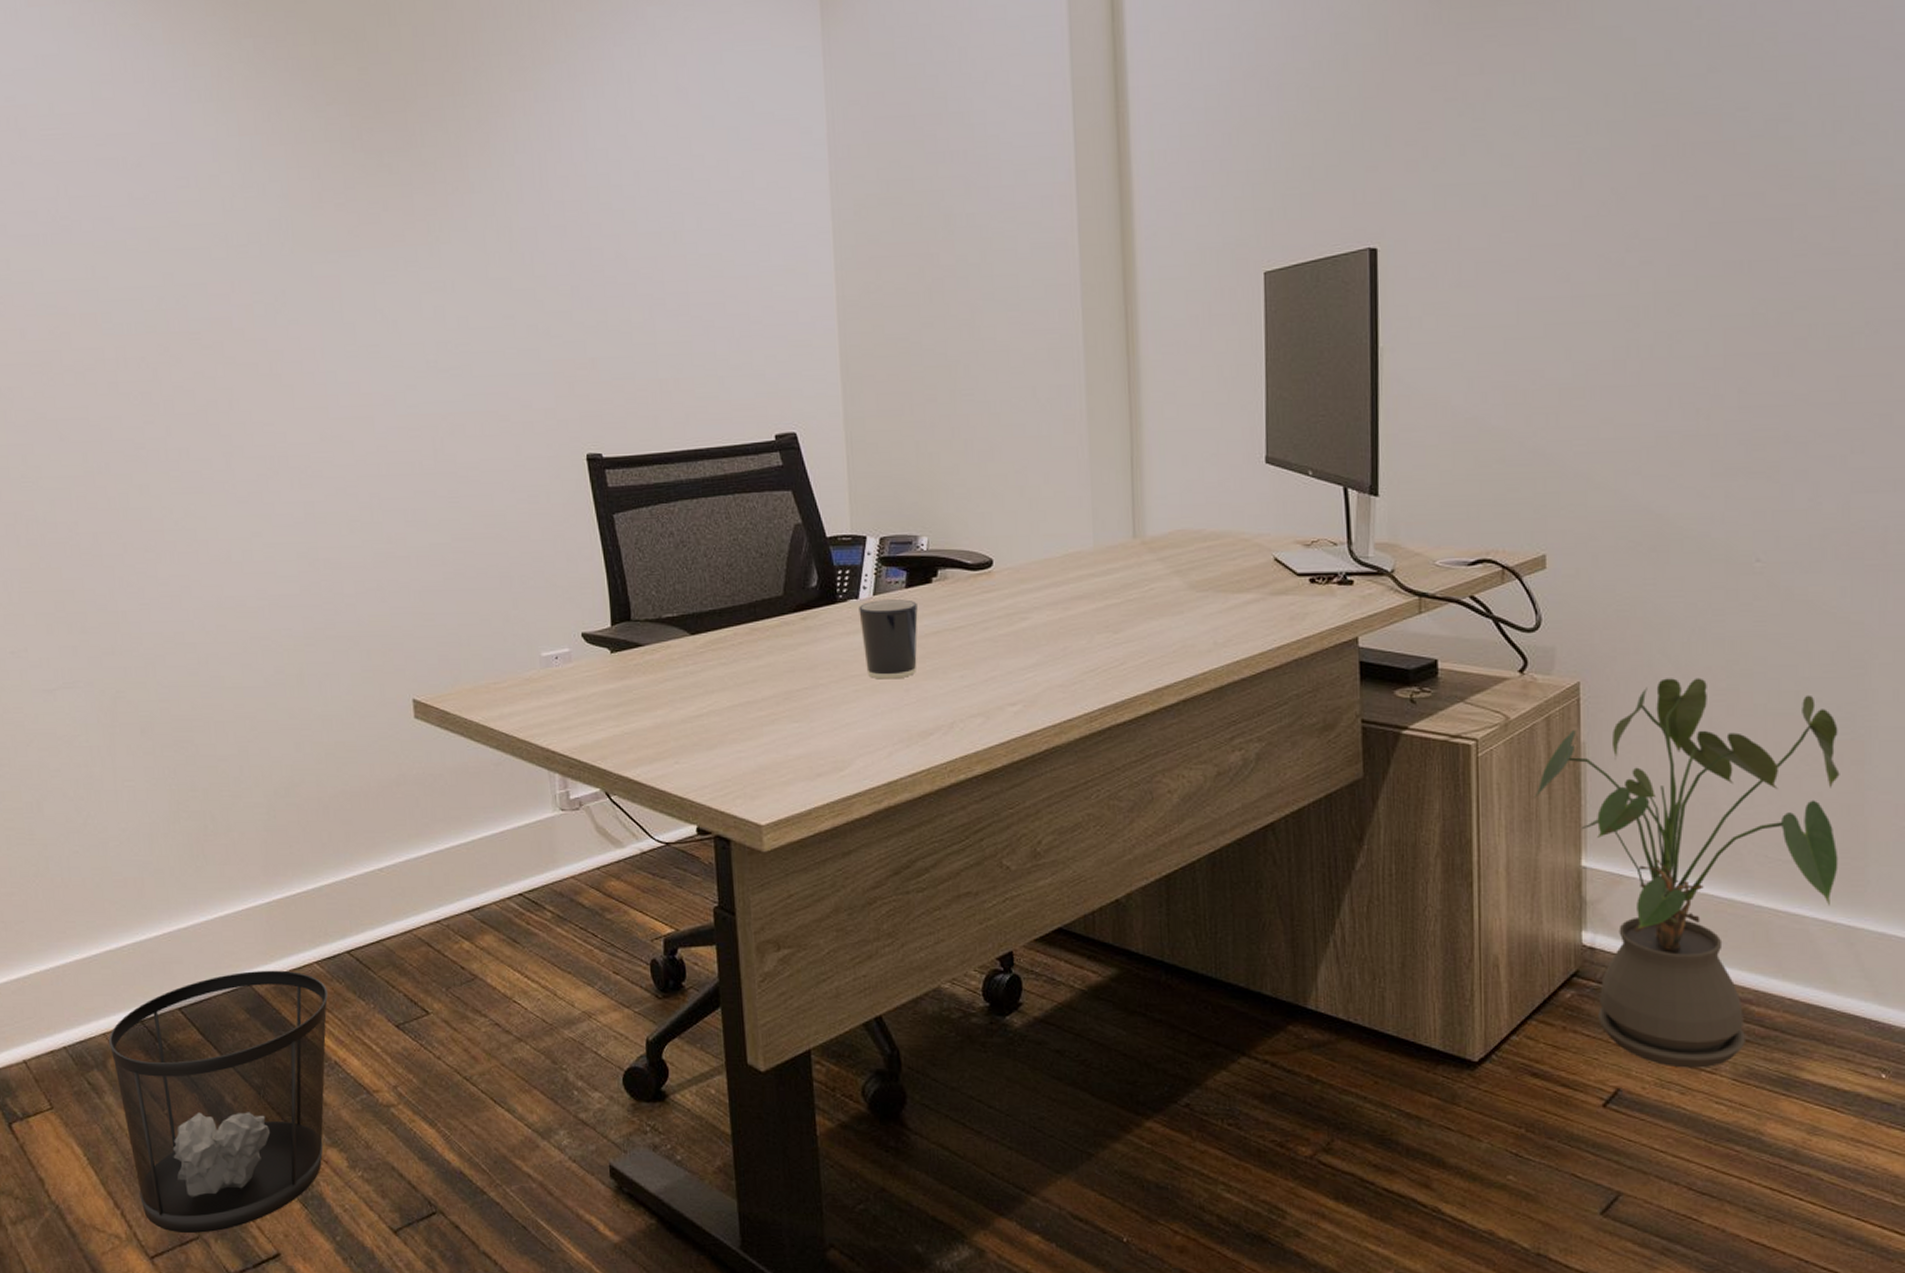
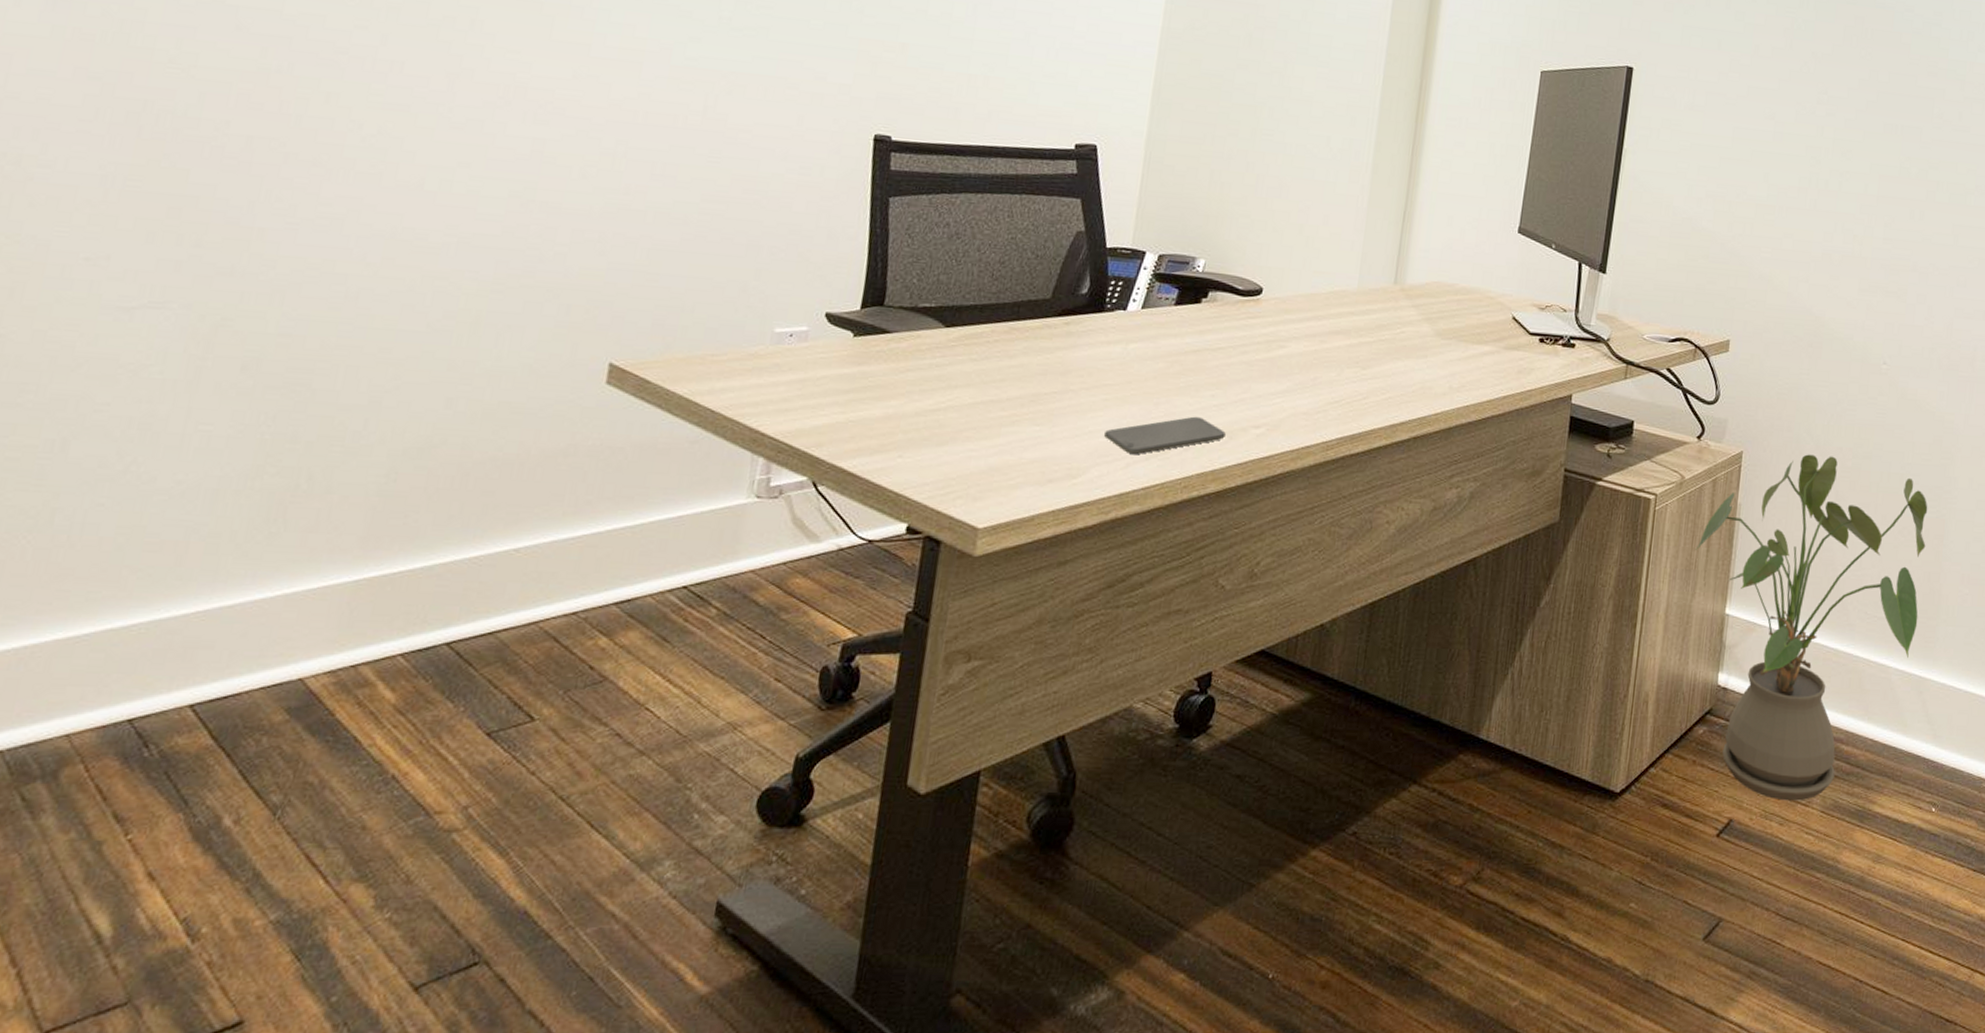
waste bin: present [109,970,329,1233] -> none [53,661,408,997]
mug: present [858,599,918,680] -> none [1120,314,1183,392]
smartphone: none [860,699,982,743] -> present [1103,416,1226,455]

